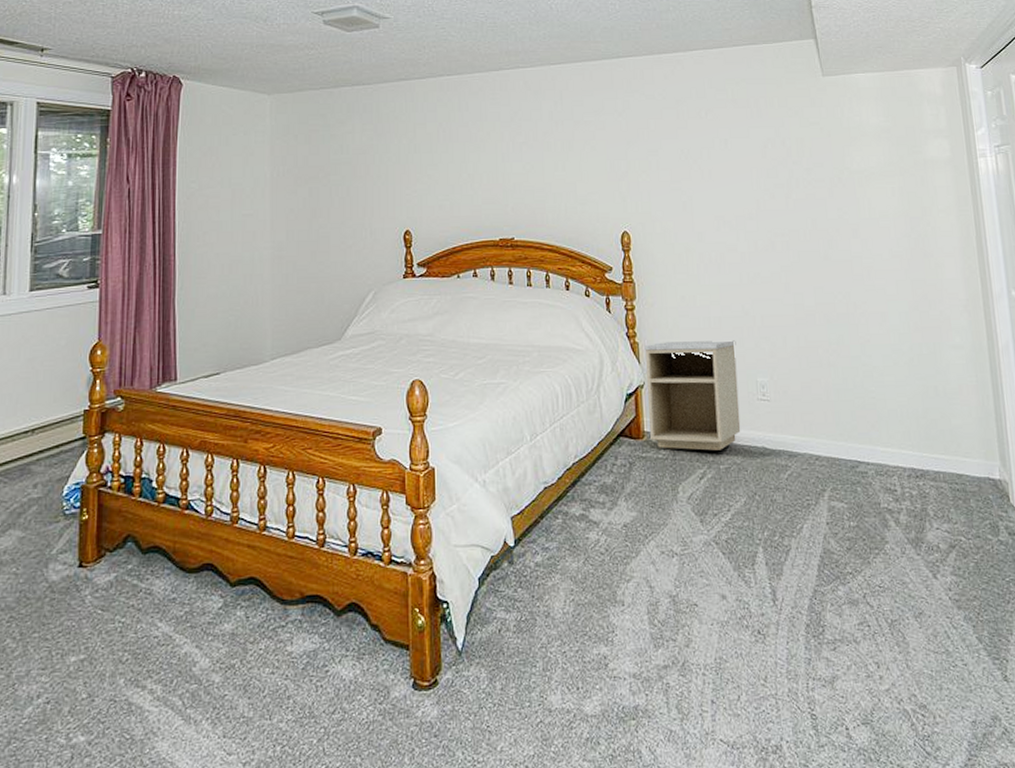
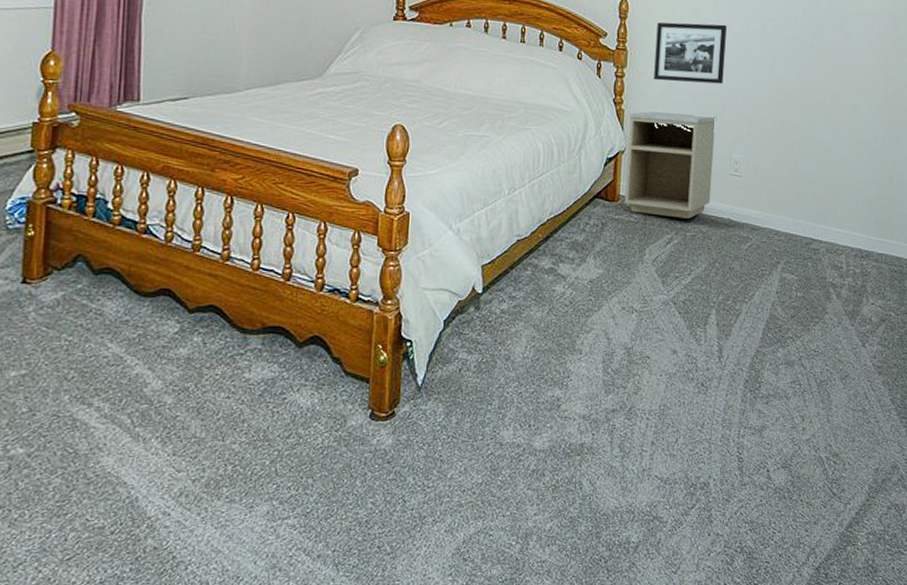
picture frame: none [662,245,738,310] -> present [654,22,727,84]

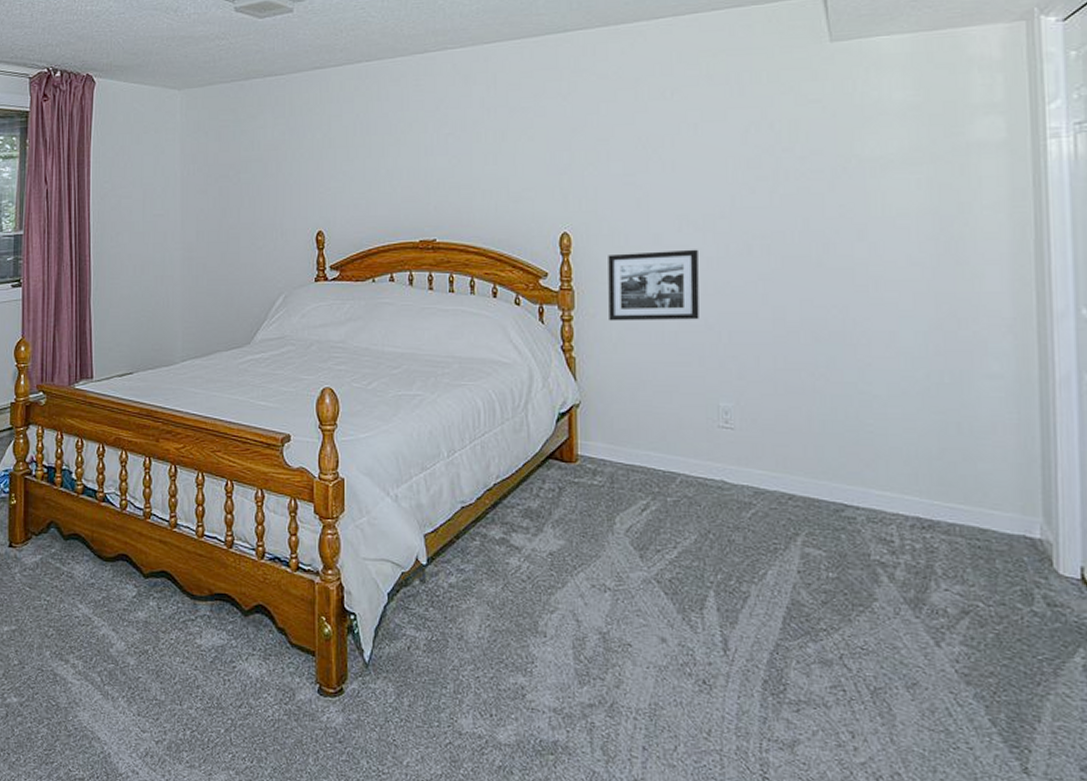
nightstand: present [625,111,717,219] -> none [582,358,695,481]

